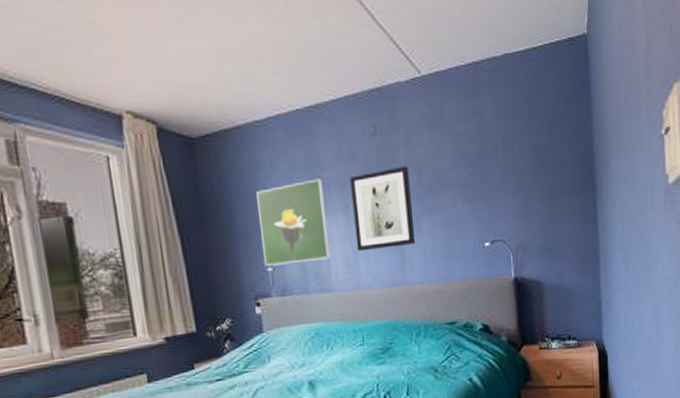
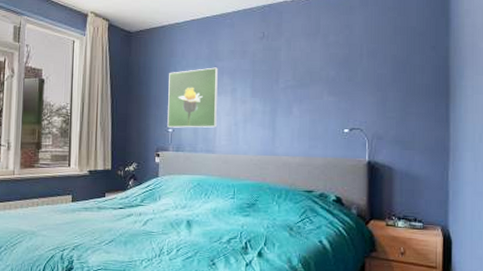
wall art: present [350,166,416,252] -> none [238,63,286,125]

